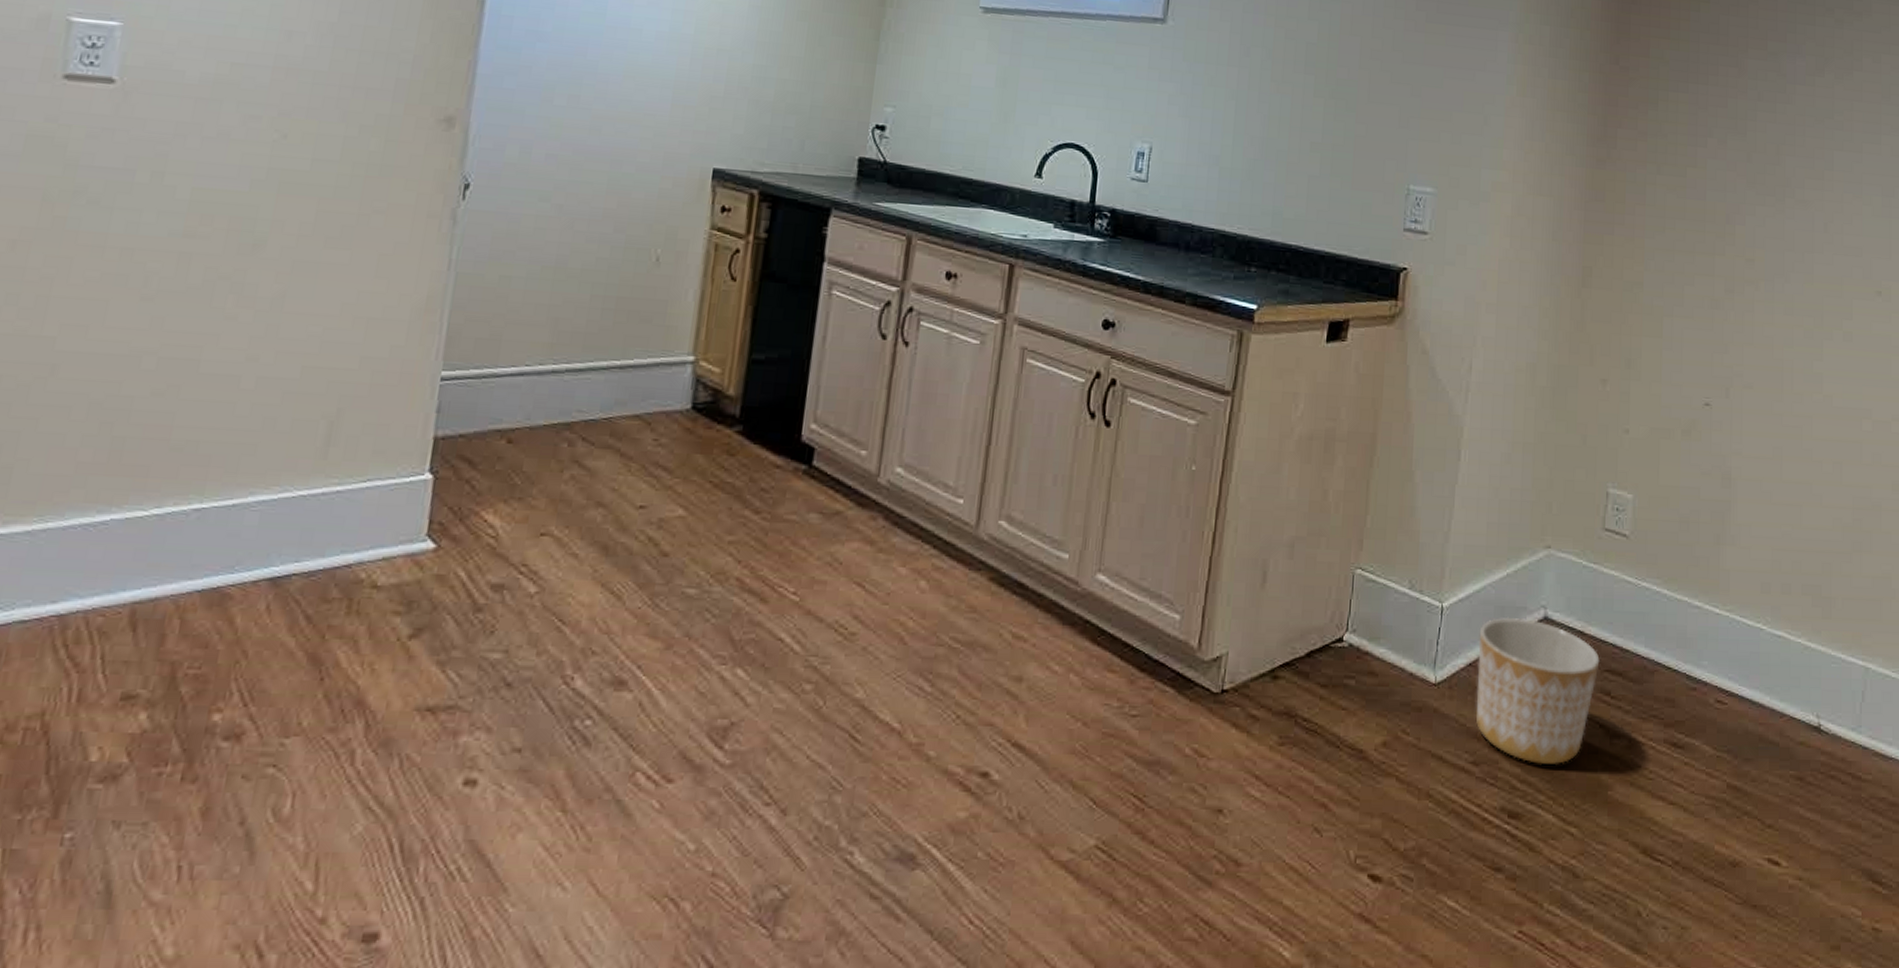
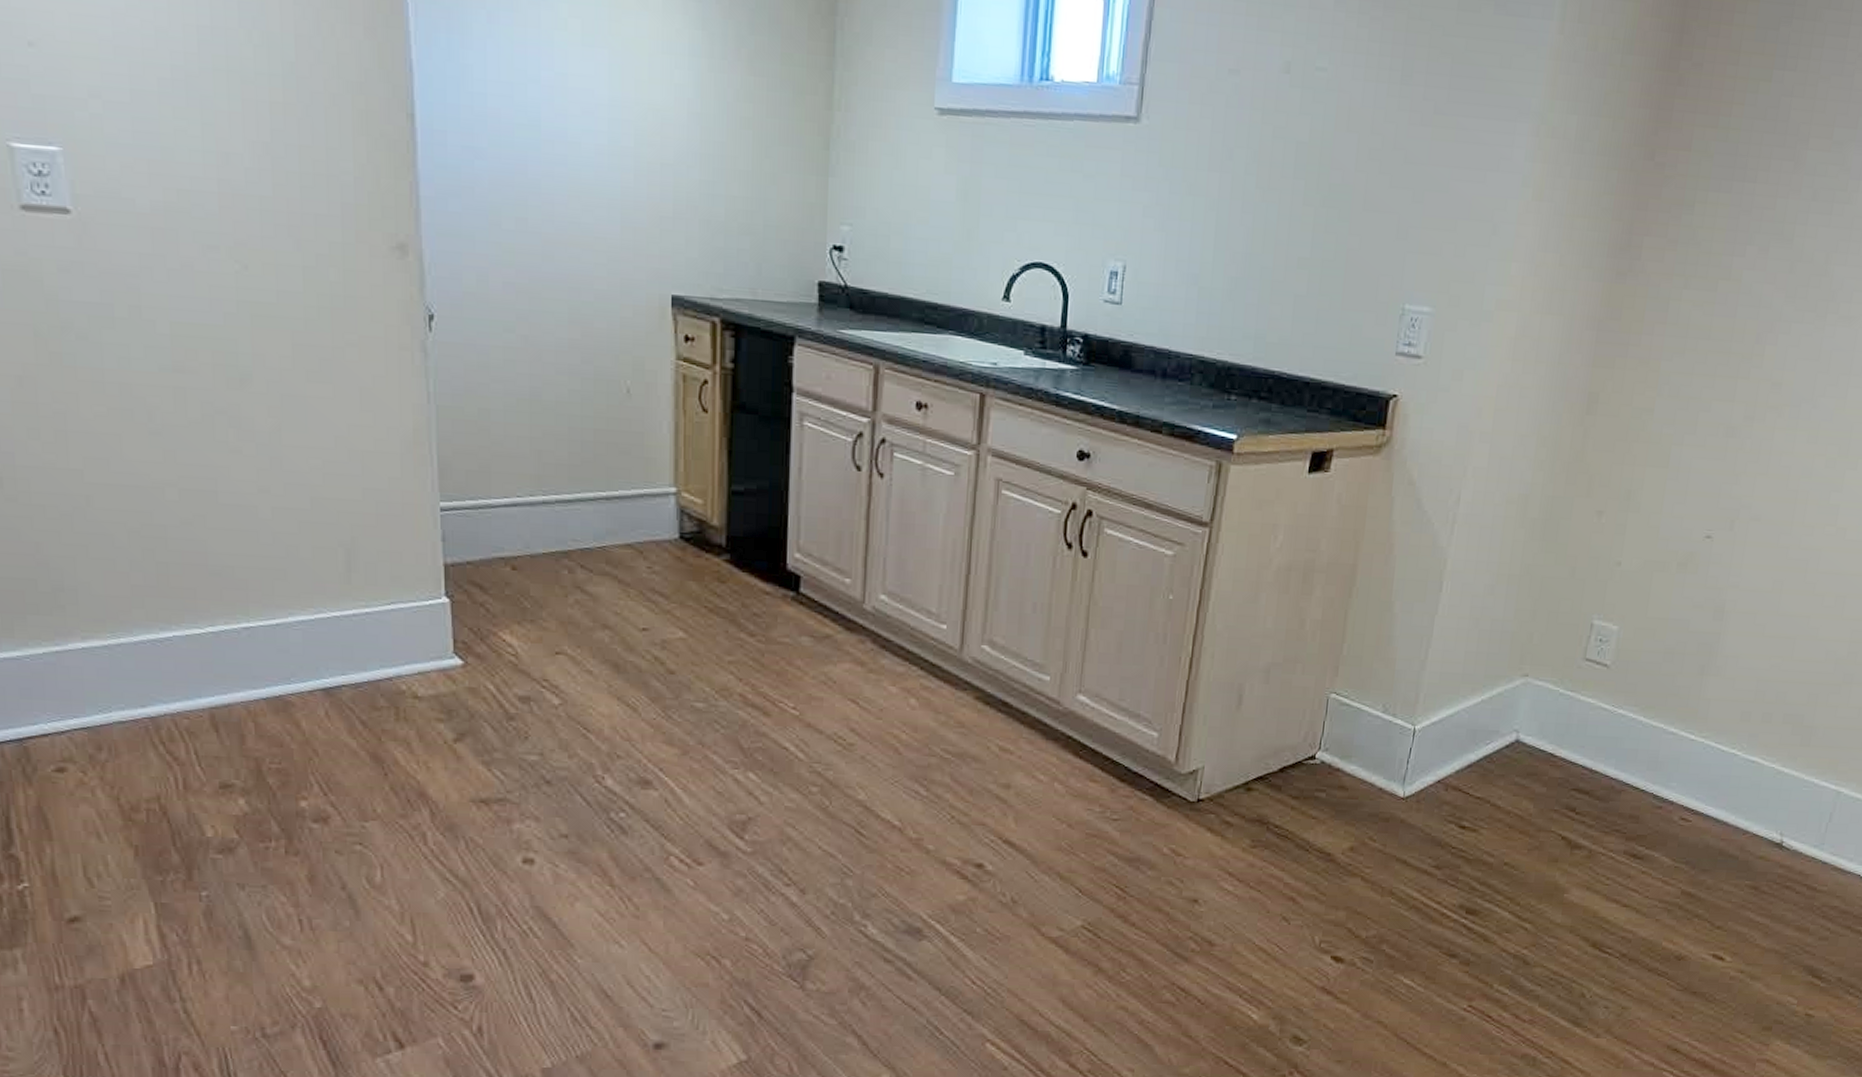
planter: present [1475,616,1600,764] -> none [1440,739,1568,870]

